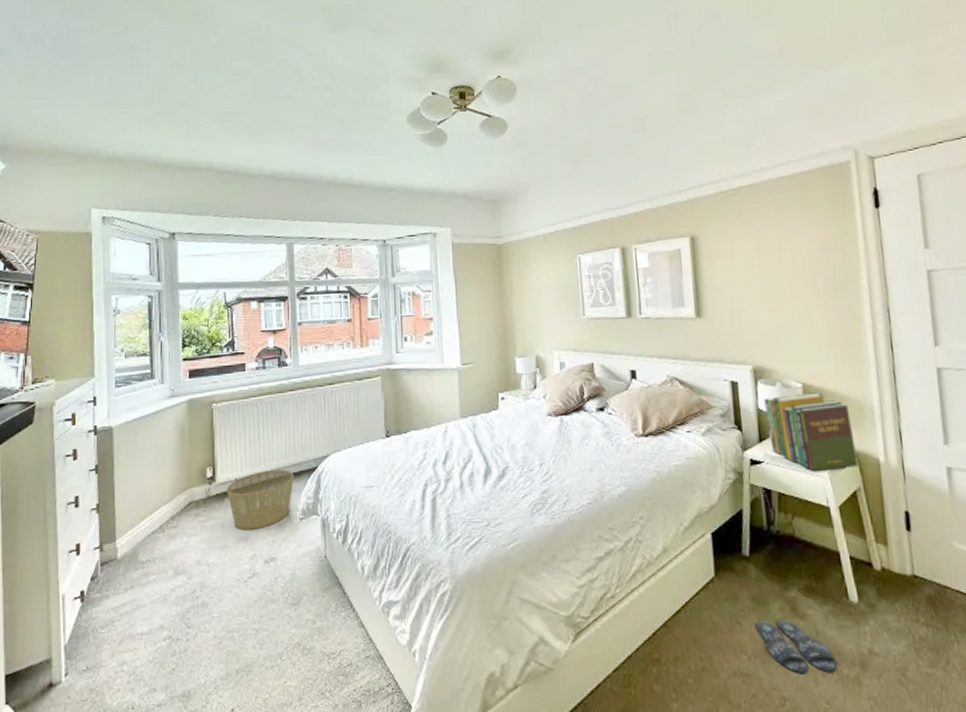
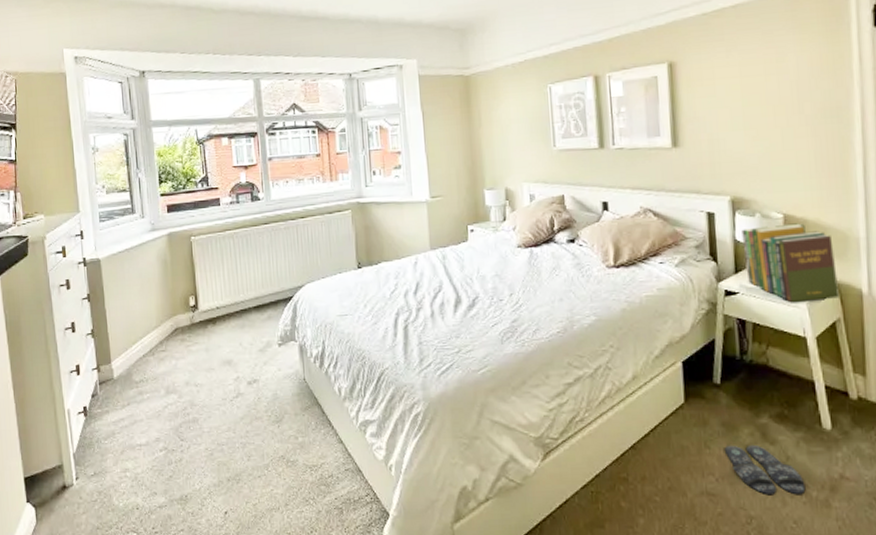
basket: present [226,469,294,530] -> none [208,298,272,354]

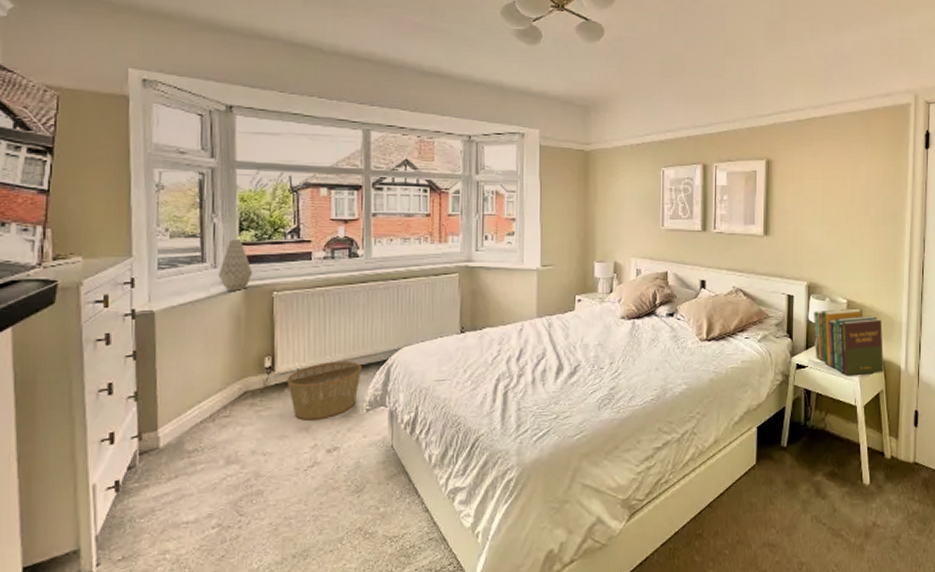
vase: none [145,191,173,238] -> present [217,239,252,291]
basket: none [208,298,272,354] -> present [286,360,362,420]
slippers: present [724,444,806,496] -> none [785,499,846,544]

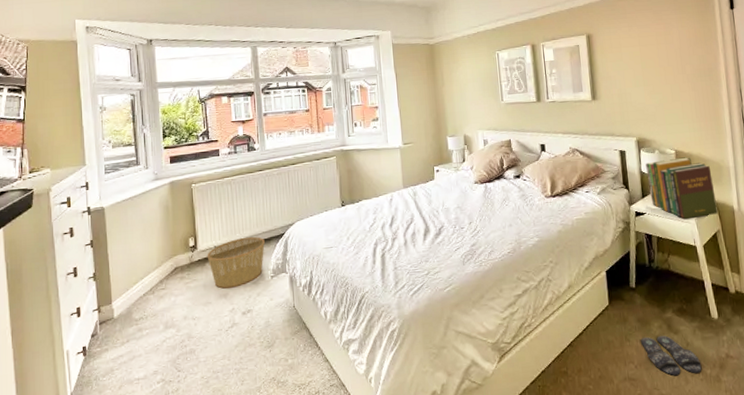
vase: present [217,239,252,291] -> none [149,144,175,186]
slippers: none [785,499,846,544] -> present [640,335,702,376]

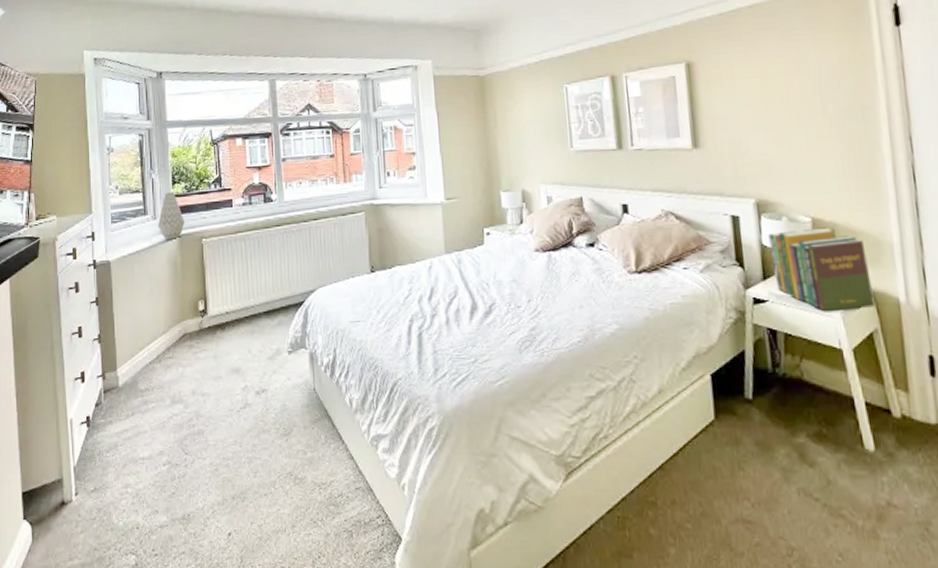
vase: none [149,144,175,186] -> present [157,192,185,240]
basket: present [207,236,265,289] -> none [217,303,282,362]
slippers: present [640,335,702,376] -> none [759,466,850,524]

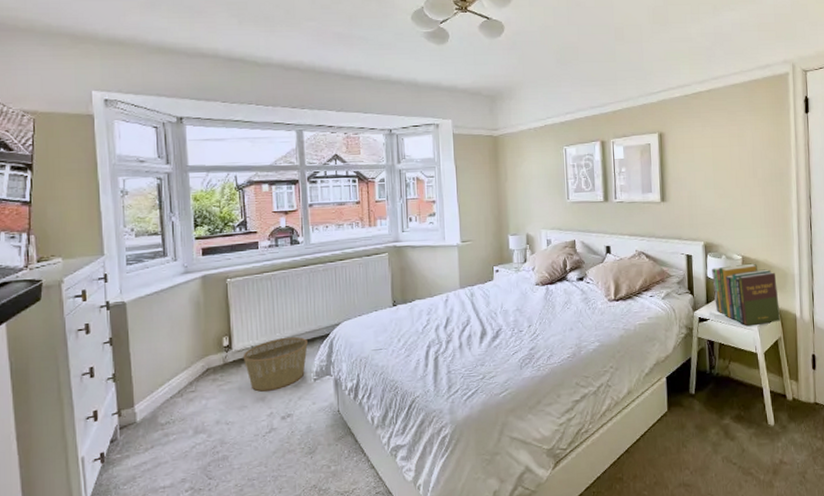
vase: present [157,192,185,240] -> none [178,234,208,280]
basket: none [217,303,282,362] -> present [243,336,308,392]

